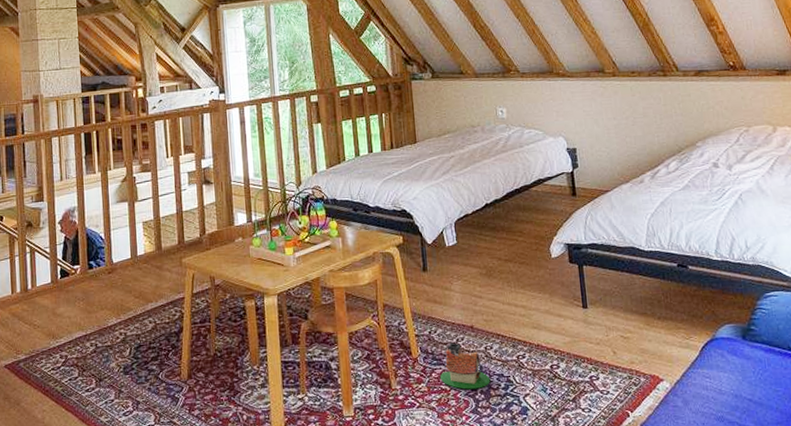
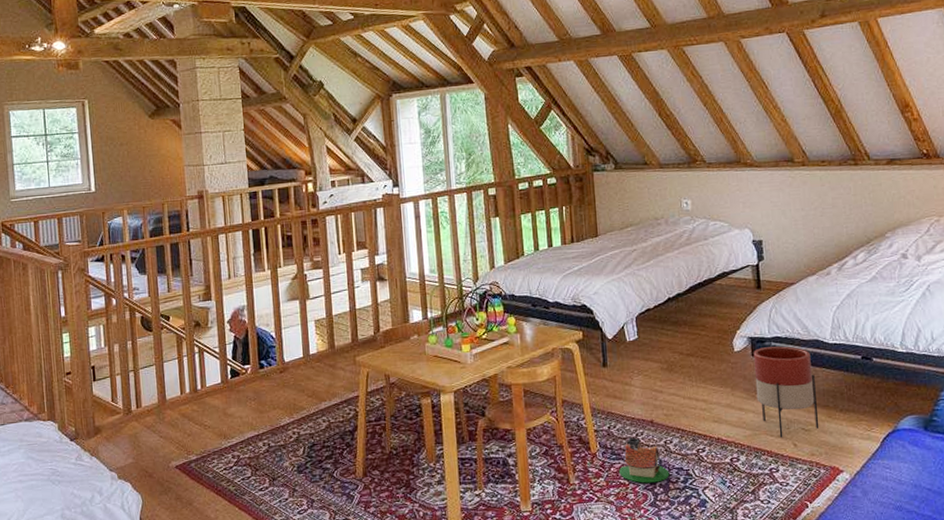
planter: none [570,253,638,346] -> present [753,346,820,438]

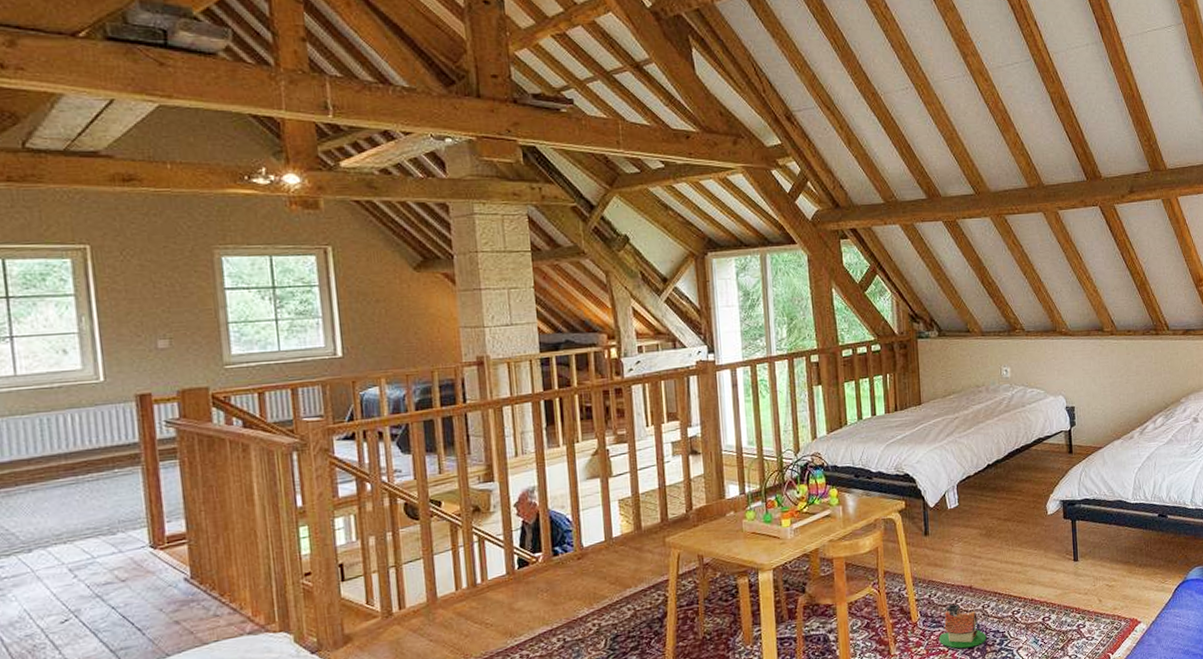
planter: present [753,346,820,438] -> none [1065,507,1121,595]

